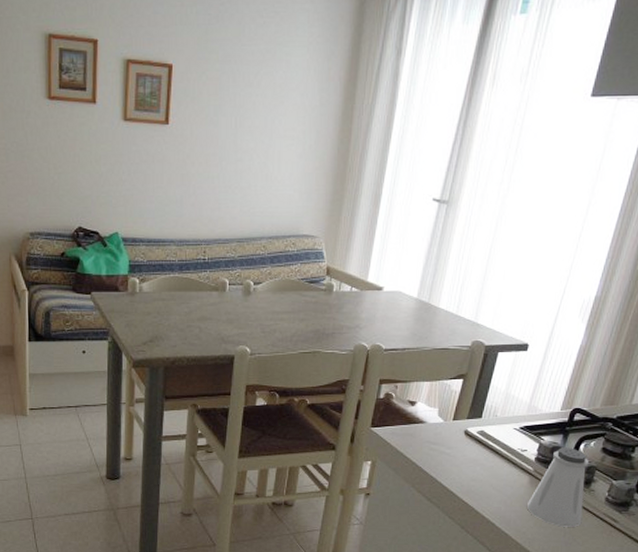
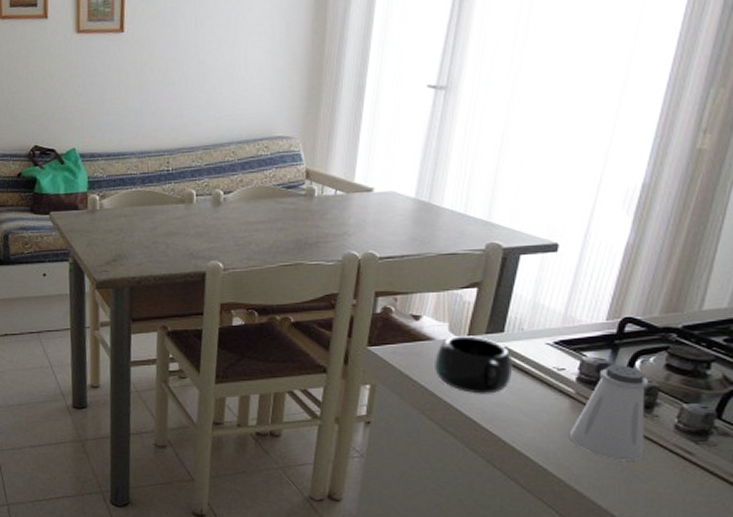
mug: none [425,420,487,471] -> present [435,336,513,394]

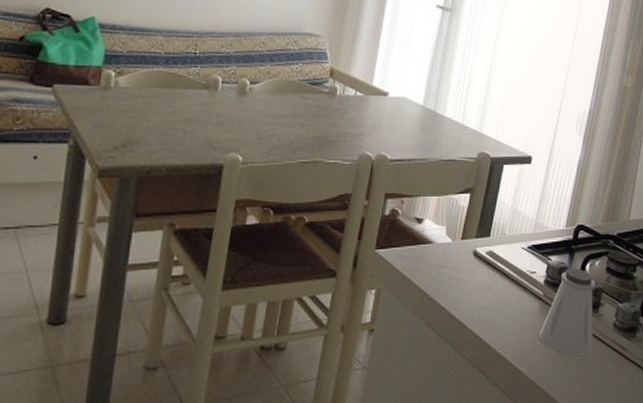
mug: present [435,336,513,394] -> none [433,240,497,298]

